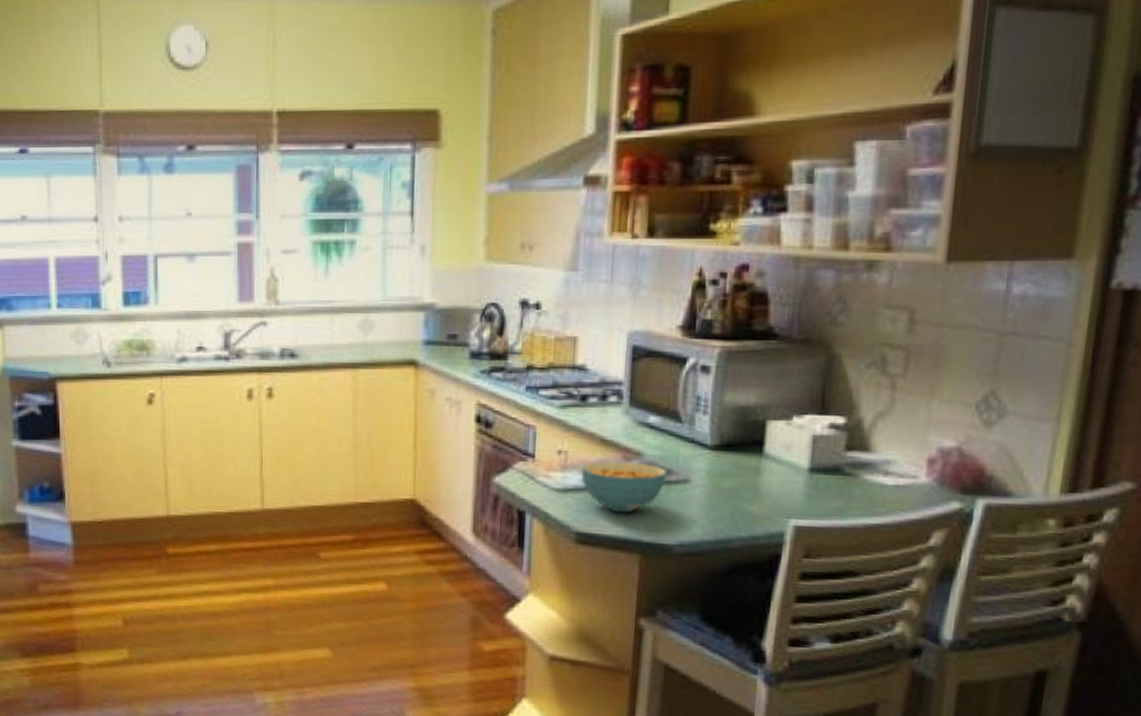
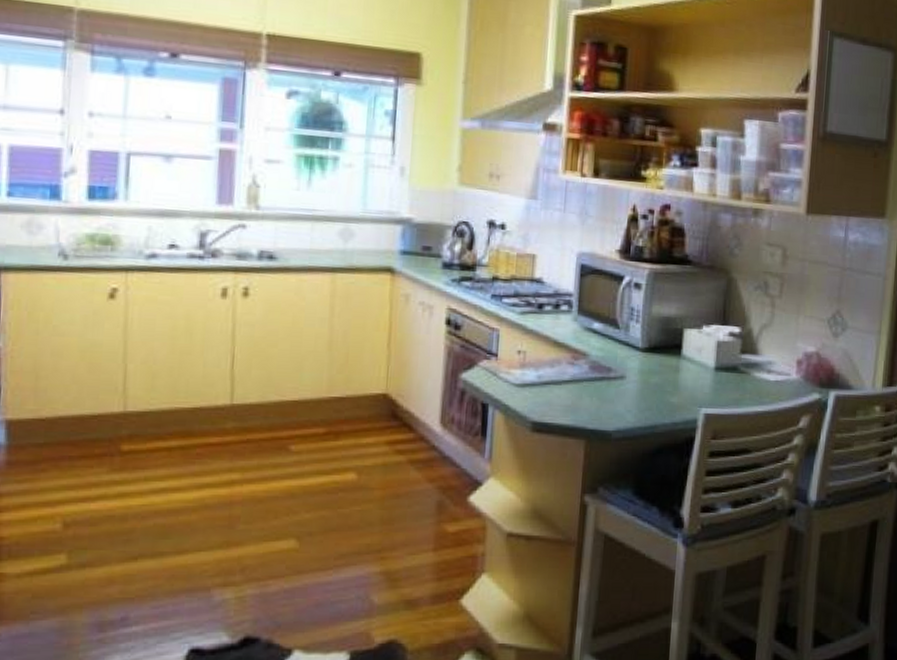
cereal bowl: present [581,460,667,513] -> none [537,360,607,405]

